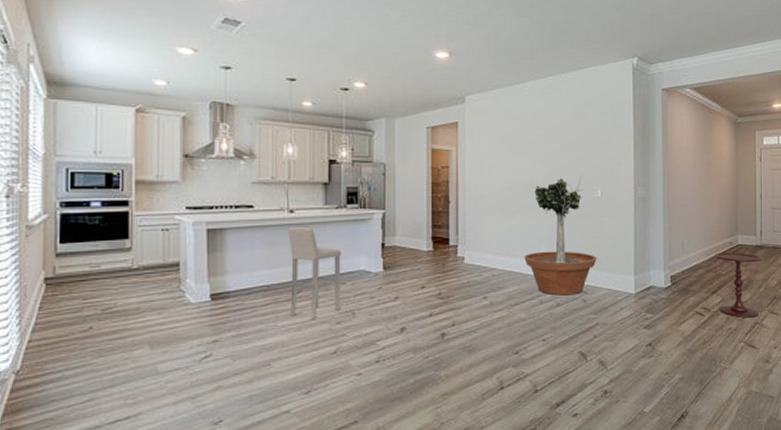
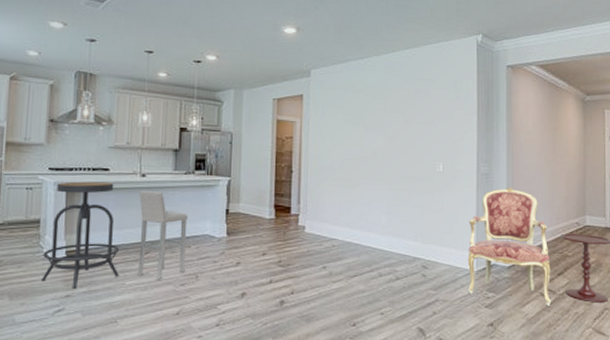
bar stool: none [184,220,270,333] -> present [41,181,120,289]
potted tree: present [524,173,597,296] -> none [364,148,438,270]
armchair: none [626,210,706,324] -> present [467,187,551,306]

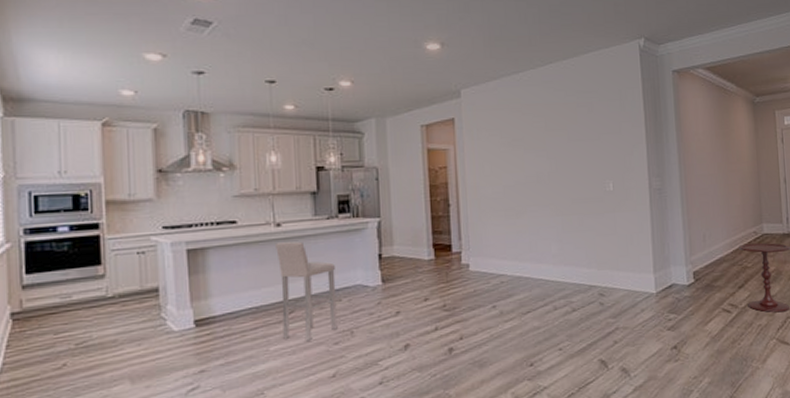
bar stool: present [41,181,120,289] -> none [166,236,261,362]
armchair: present [467,187,551,306] -> none [644,201,734,322]

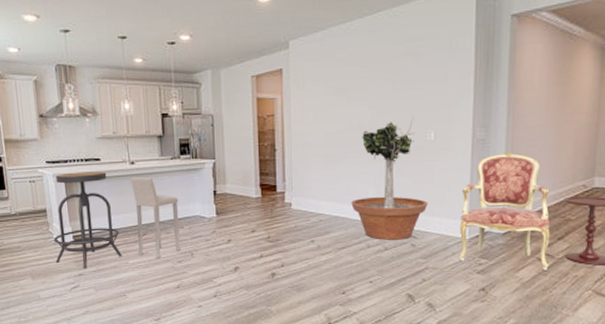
bar stool: none [166,236,261,362] -> present [53,171,122,268]
potted tree: none [534,166,613,300] -> present [351,116,428,240]
armchair: none [644,201,734,322] -> present [459,152,550,270]

